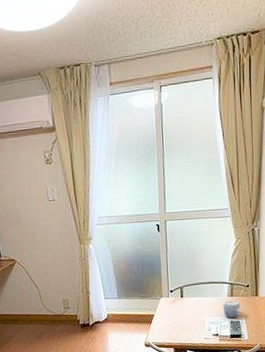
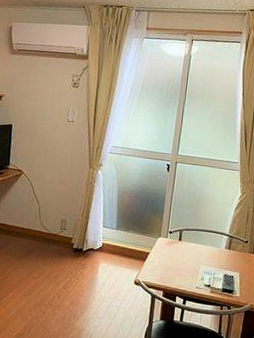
mug: present [223,300,240,318] -> none [218,252,236,272]

